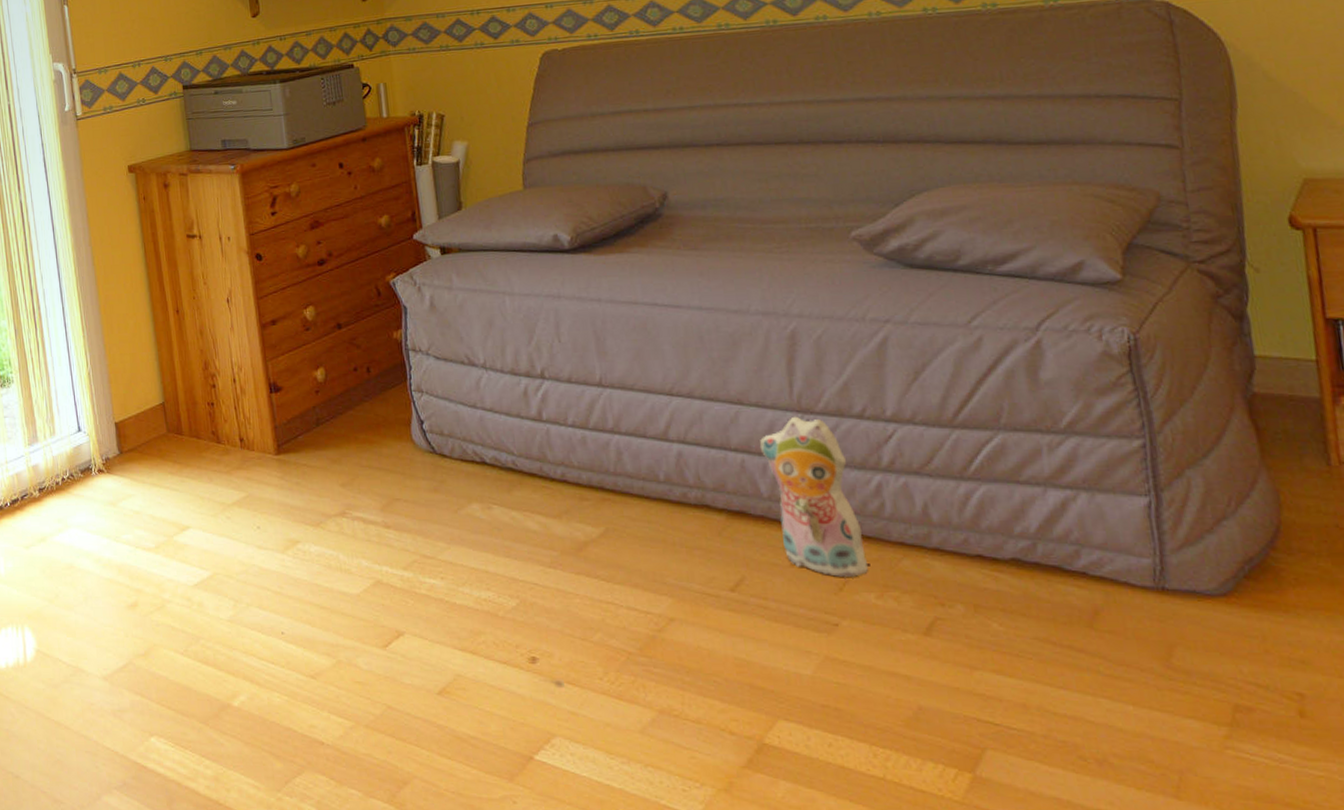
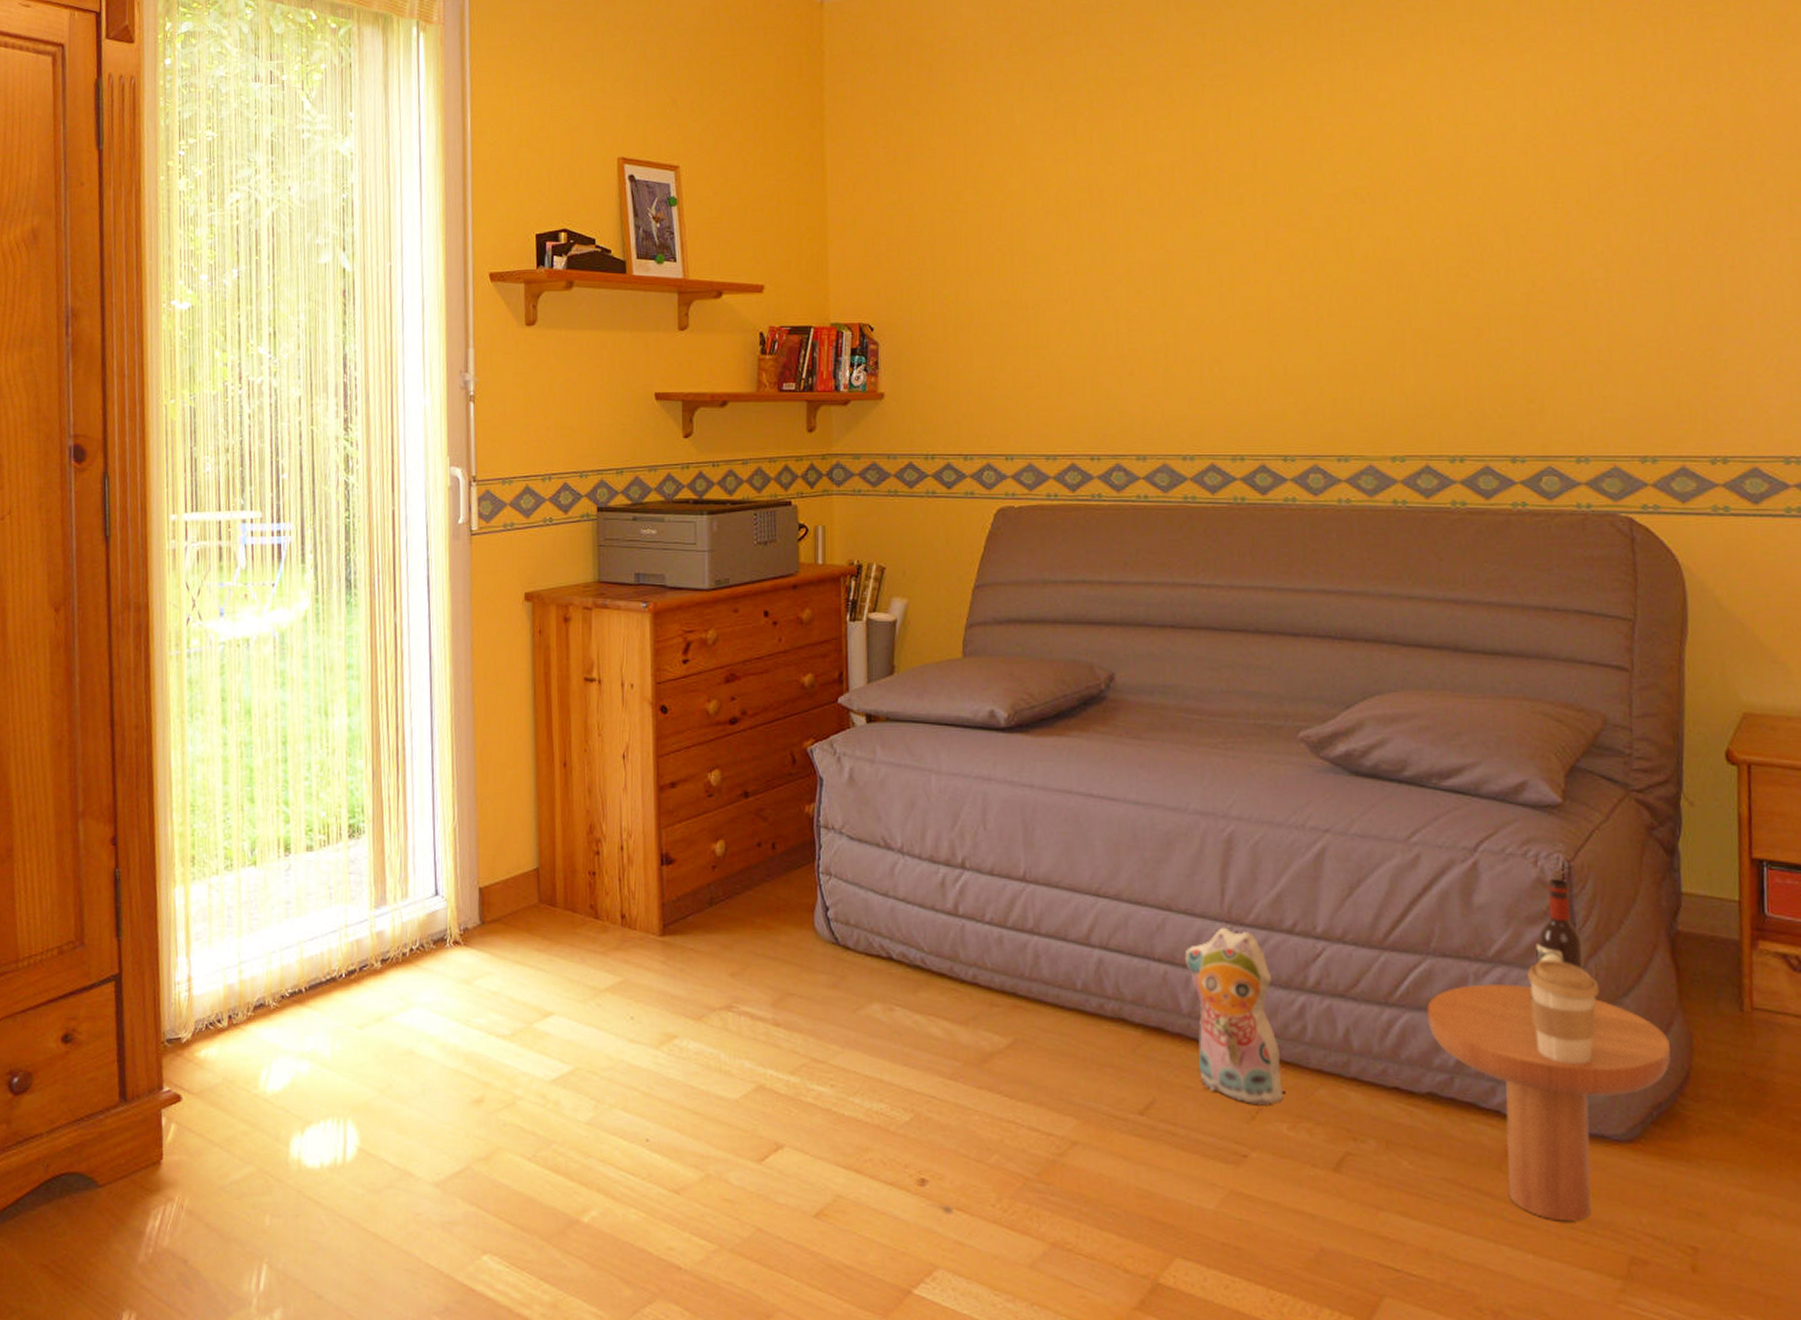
side table: none [1003,351,1259,674] -> present [1427,879,1671,1222]
coffee cup: none [1102,427,1178,526] -> present [1528,959,1600,1065]

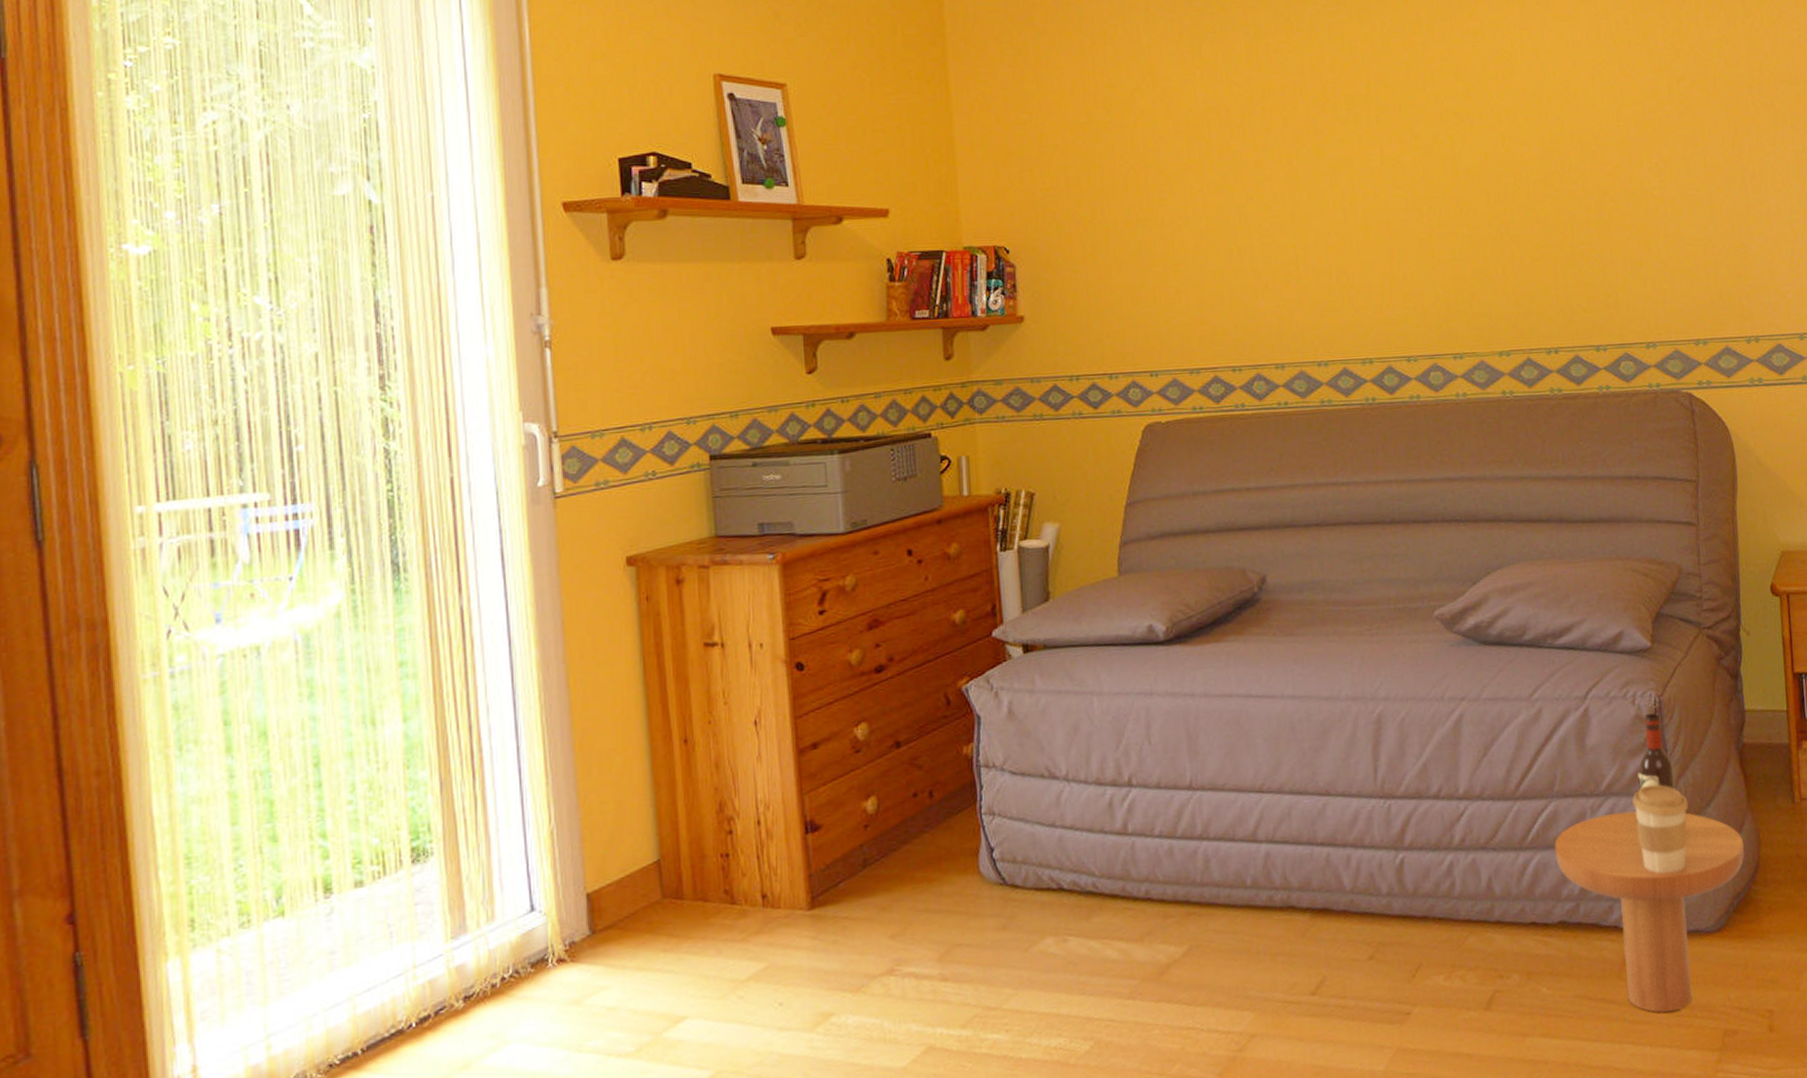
plush toy: present [1185,927,1284,1105] -> none [1345,802,1439,964]

